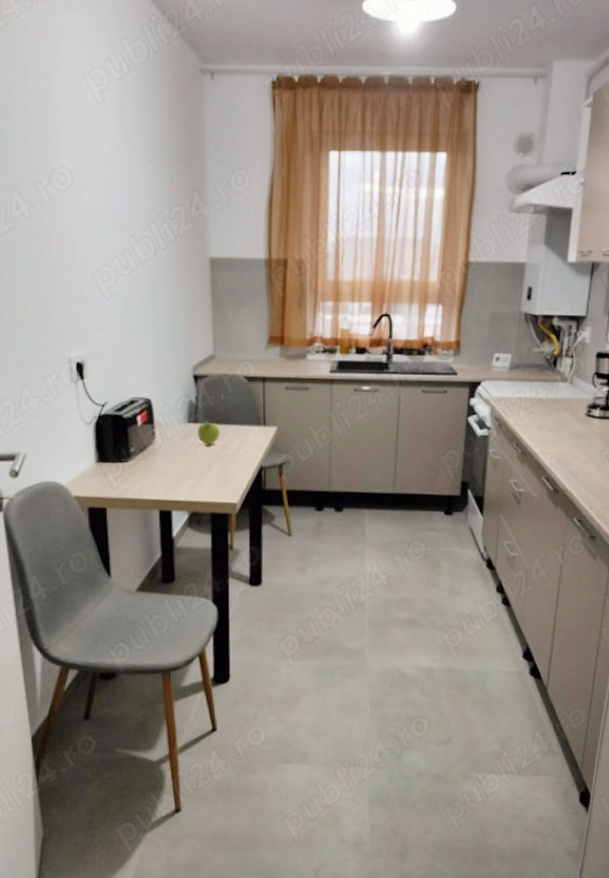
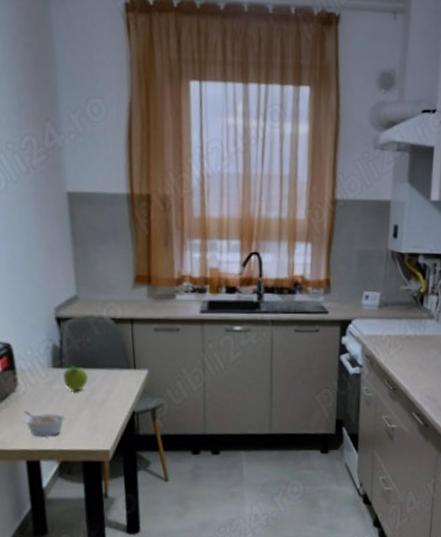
legume: none [158,463,198,488] -> present [23,411,66,437]

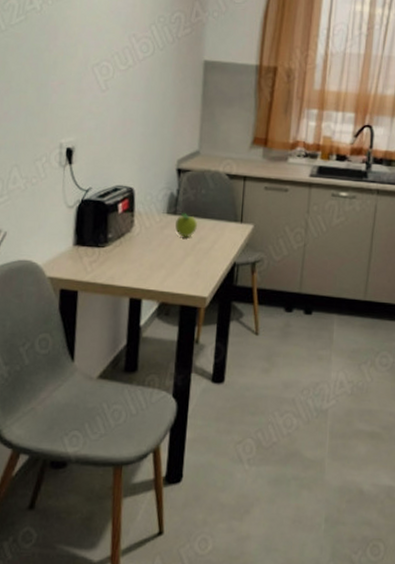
legume: present [23,411,66,437] -> none [133,251,172,277]

